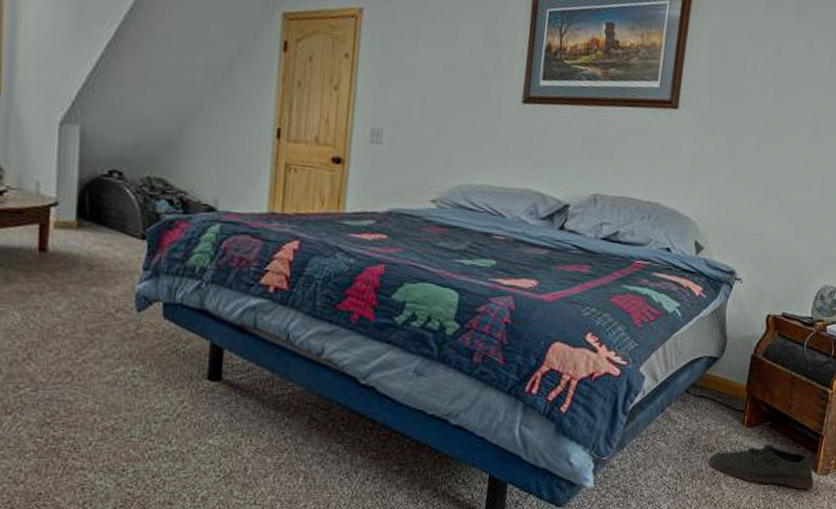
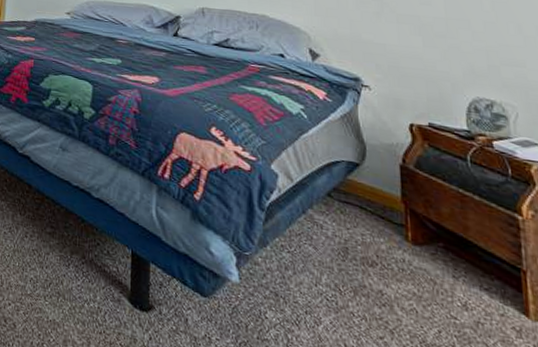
shoe: present [708,444,814,490] -> none [371,268,529,337]

